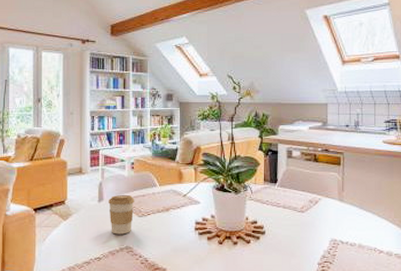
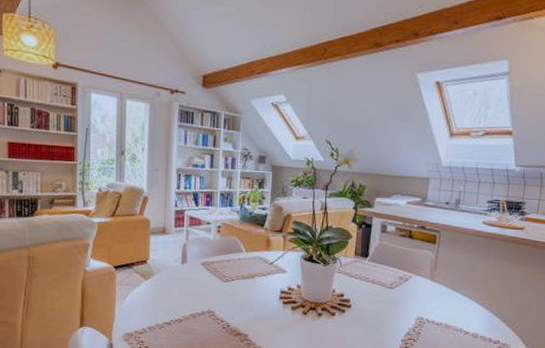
coffee cup: present [108,195,135,235] -> none [192,258,220,298]

